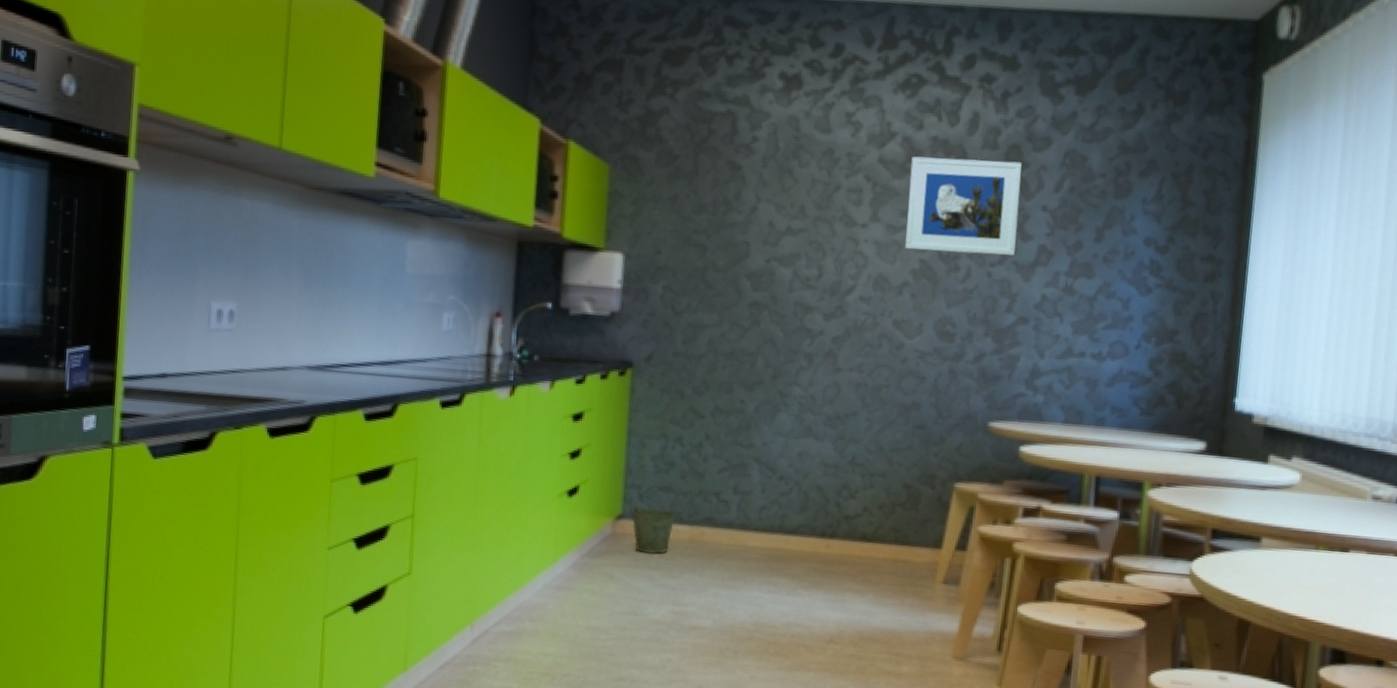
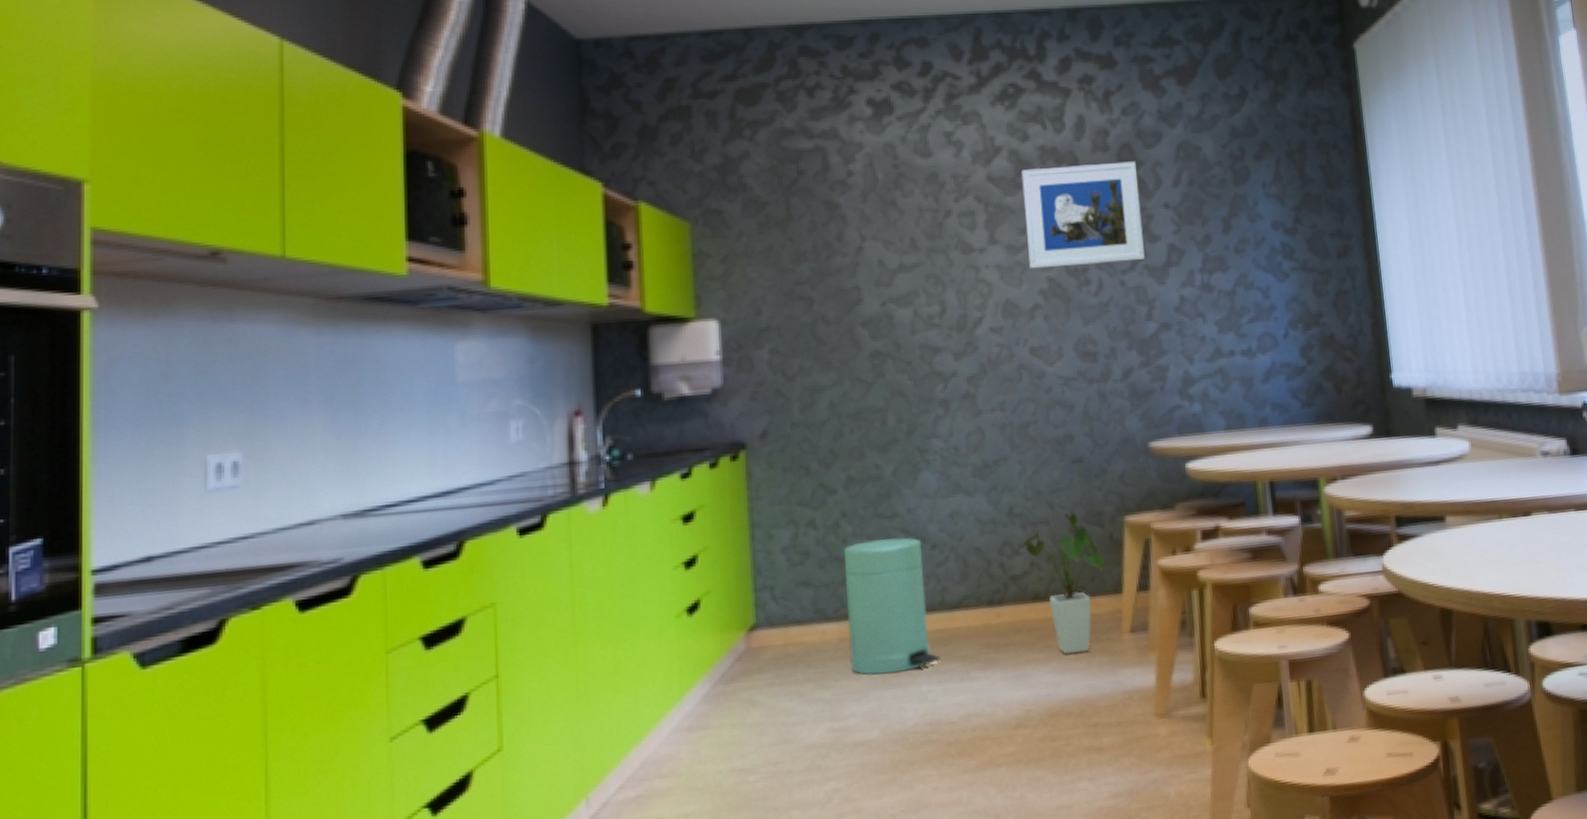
bucket: present [630,485,676,554] -> none [765,581,820,666]
trash can: none [696,462,772,578] -> present [843,537,940,676]
house plant: none [855,470,931,592] -> present [1019,512,1105,654]

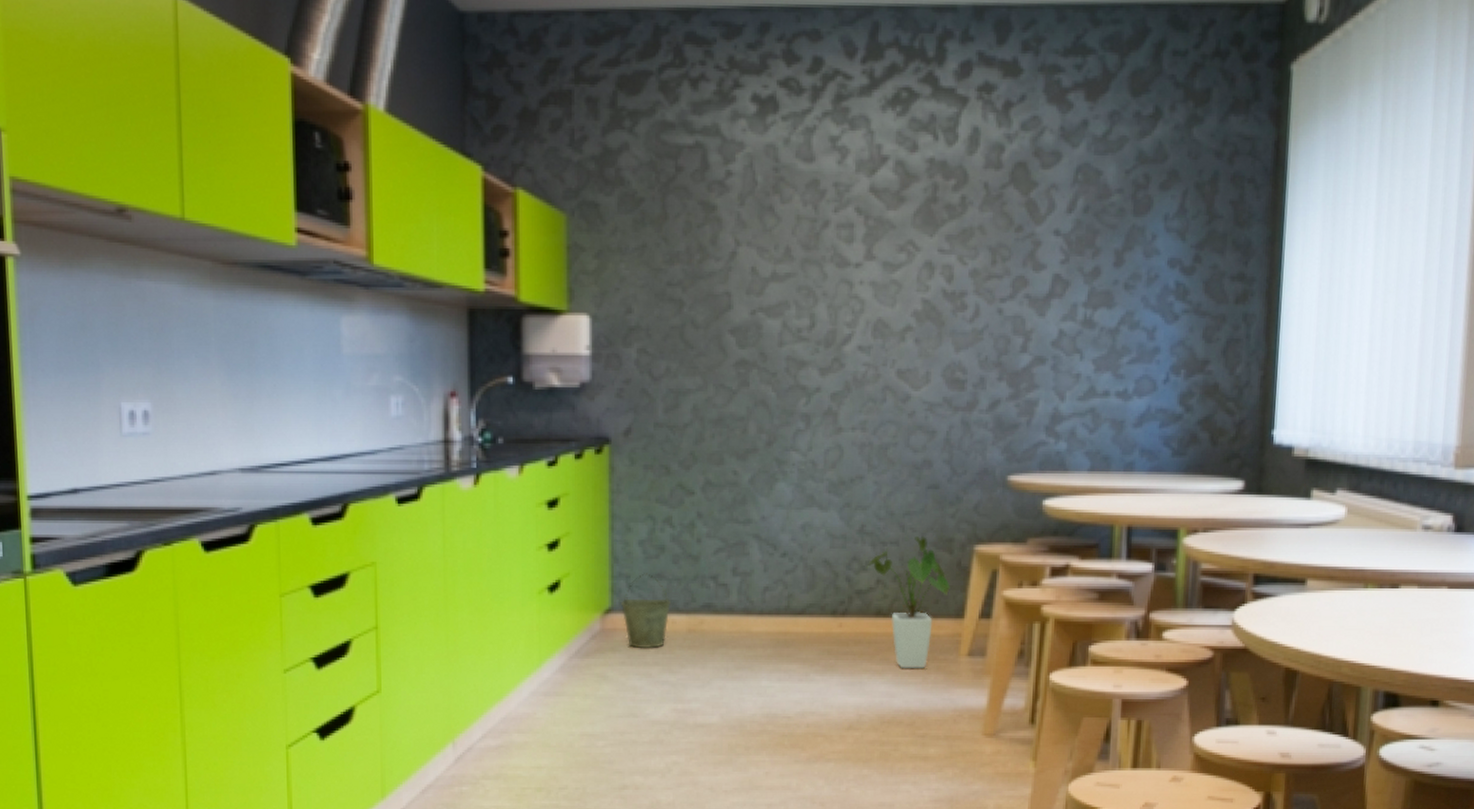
bucket: none [765,581,820,666] -> present [620,573,670,649]
trash can: present [843,537,940,676] -> none [696,541,781,667]
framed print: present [1021,161,1146,269] -> none [904,181,1030,289]

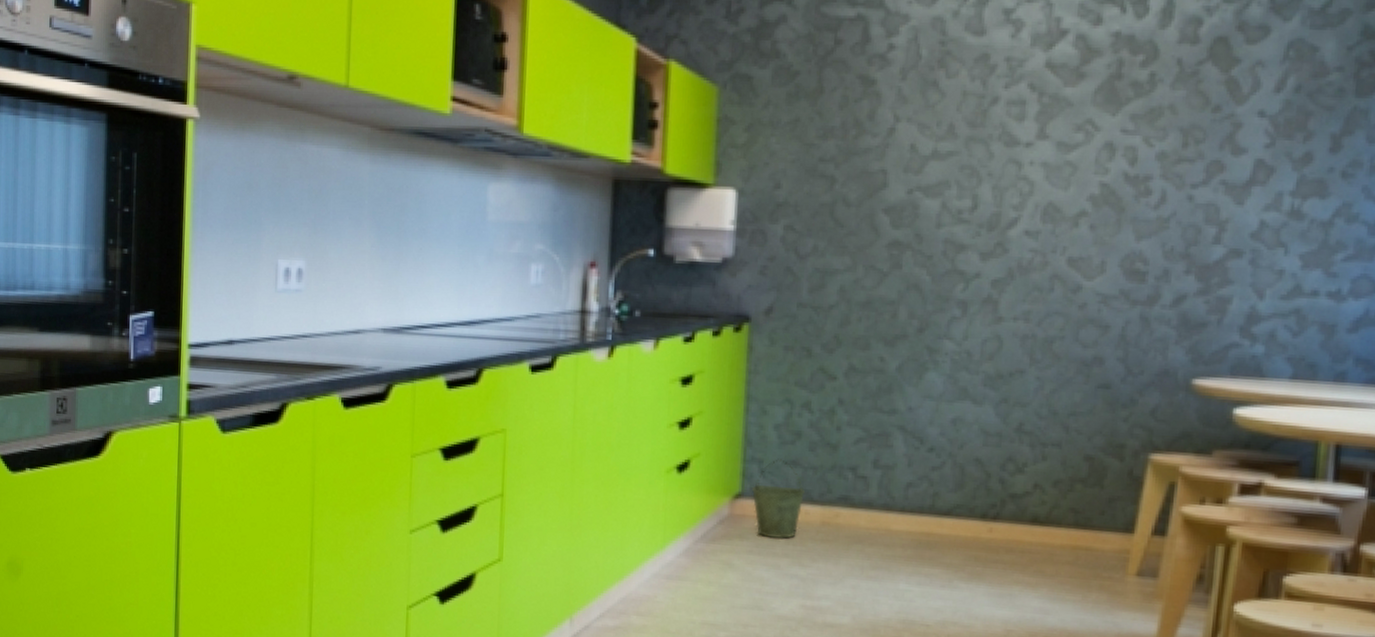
house plant: present [866,535,950,668] -> none [1023,438,1119,585]

